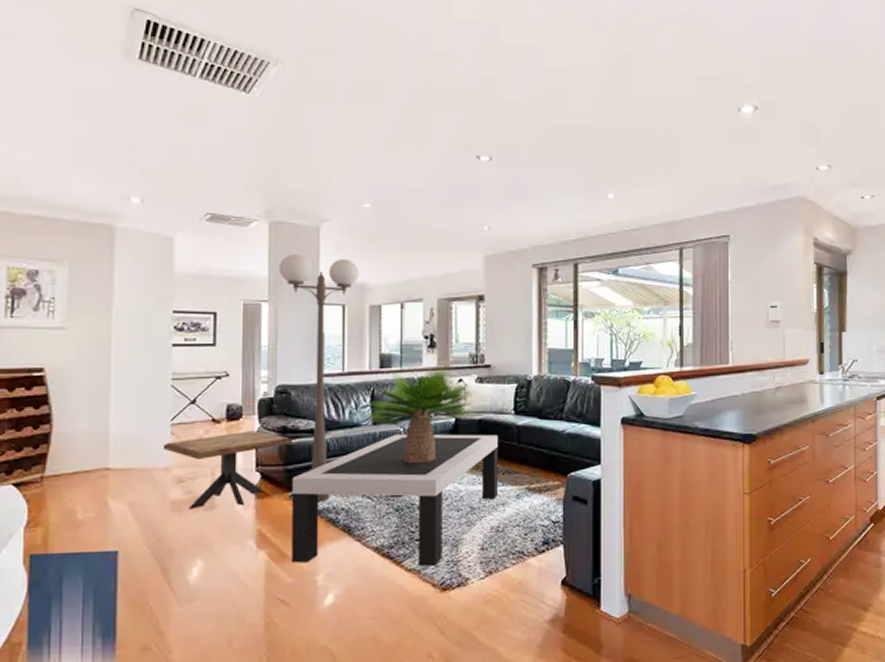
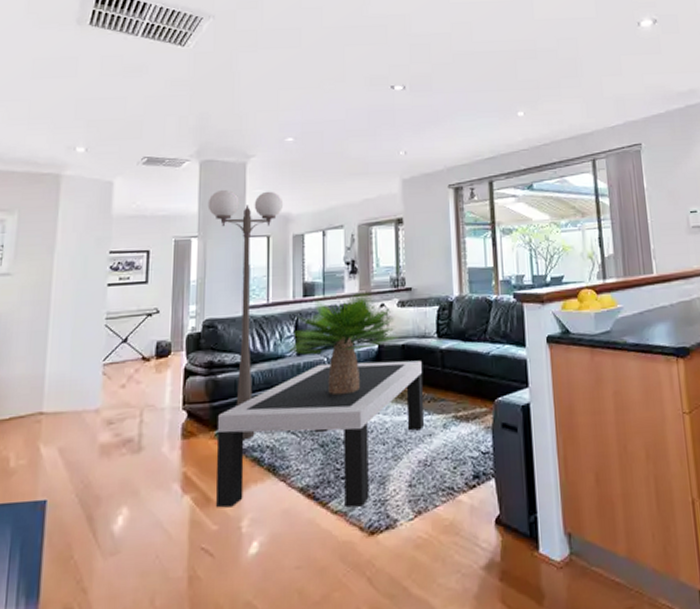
side table: present [163,430,292,510] -> none [94,367,218,453]

